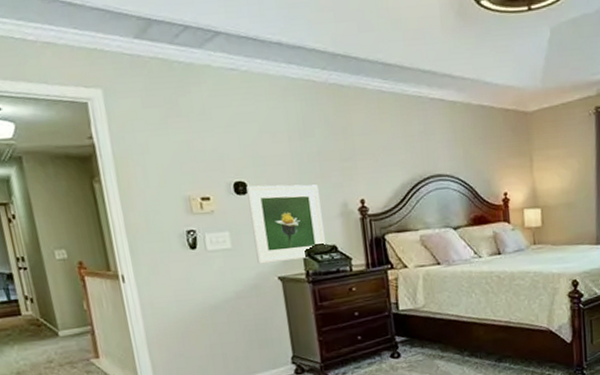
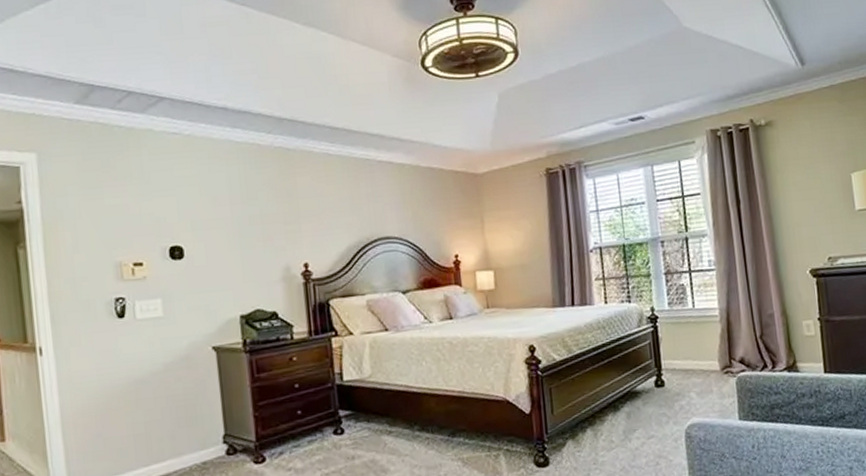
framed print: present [246,184,325,264] -> none [183,248,265,333]

